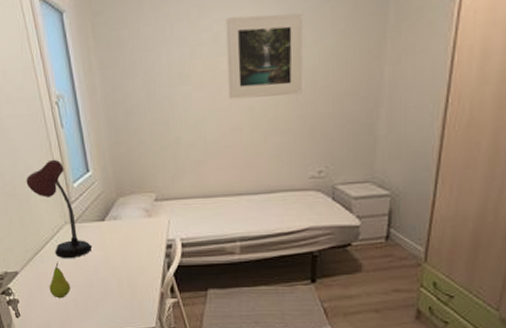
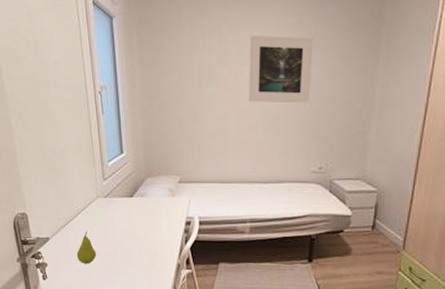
desk lamp: present [26,159,93,259] -> none [65,140,120,229]

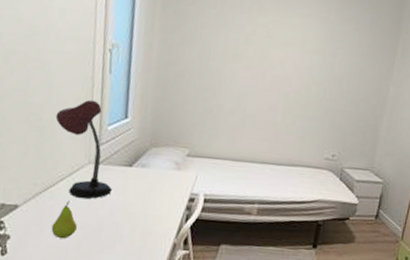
desk lamp: none [65,140,120,229] -> present [55,99,113,200]
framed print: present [248,35,313,103] -> none [271,21,339,93]

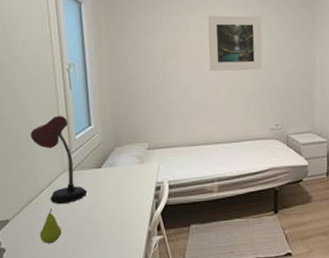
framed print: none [271,21,339,93] -> present [207,15,263,72]

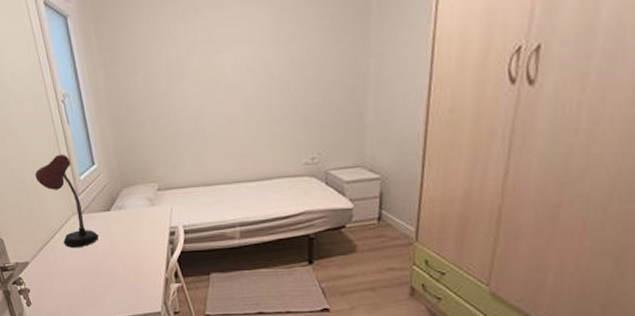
fruit: present [40,208,62,244] -> none [58,251,80,287]
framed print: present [207,15,263,72] -> none [219,11,294,93]

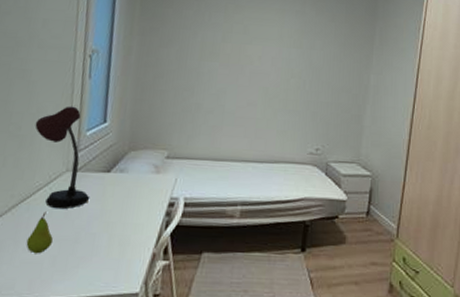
fruit: none [58,251,80,287] -> present [26,212,54,254]

